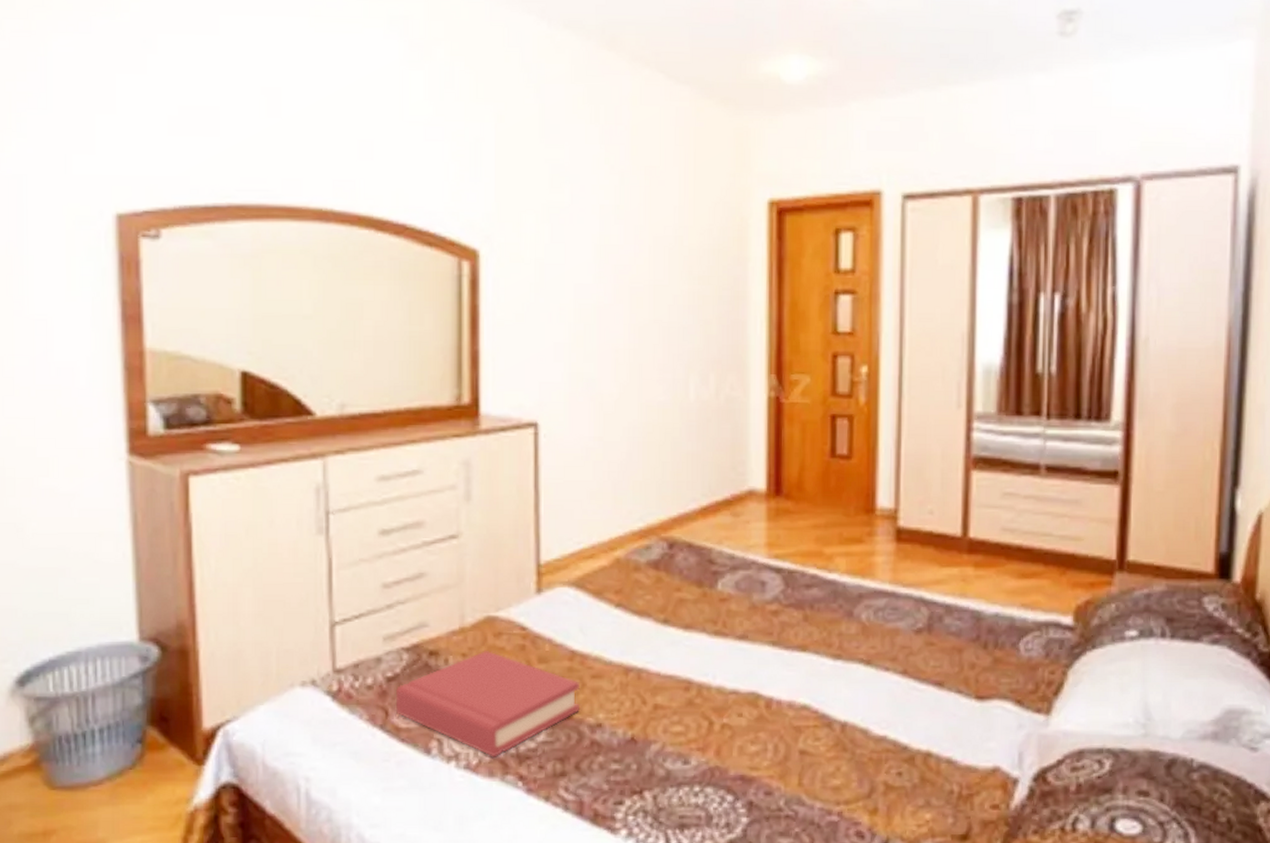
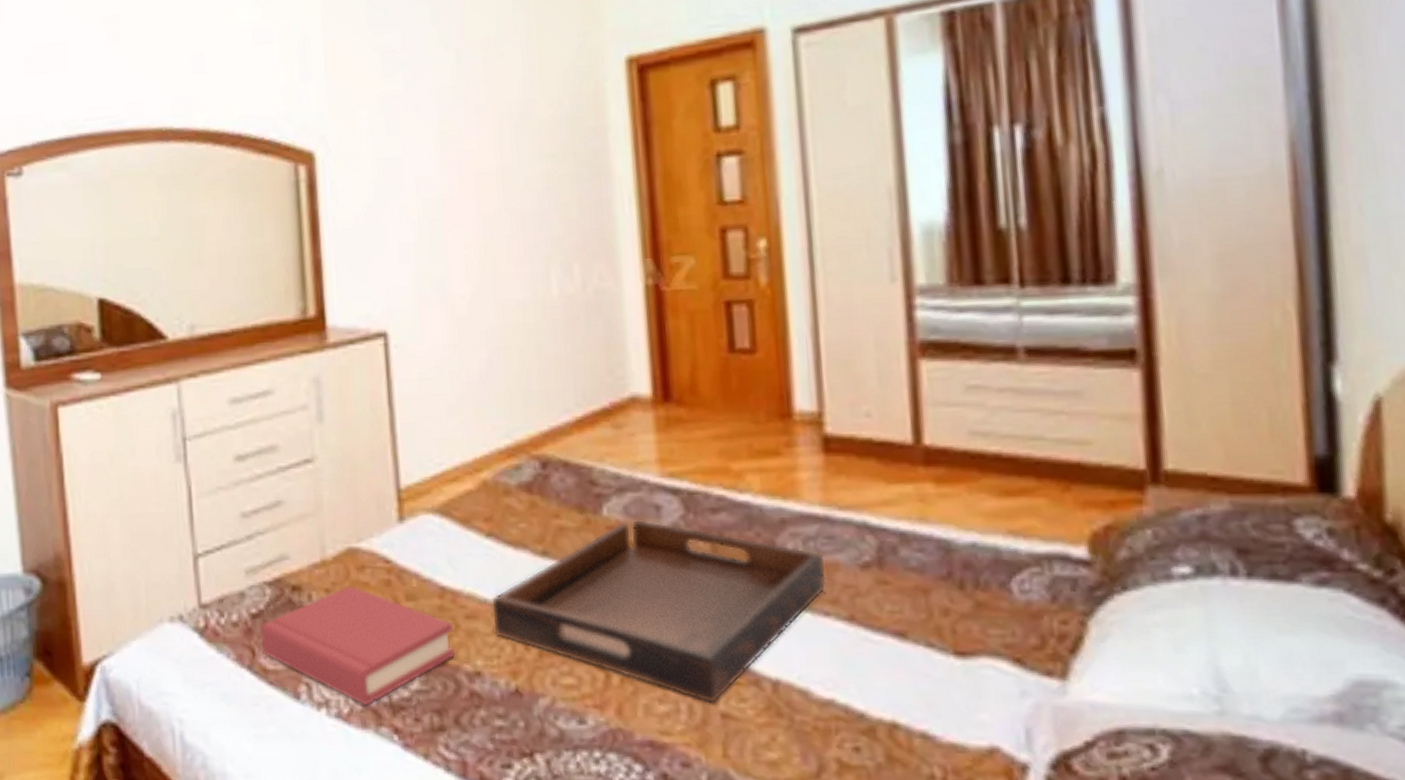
serving tray: none [615,592,889,743] -> present [491,519,827,704]

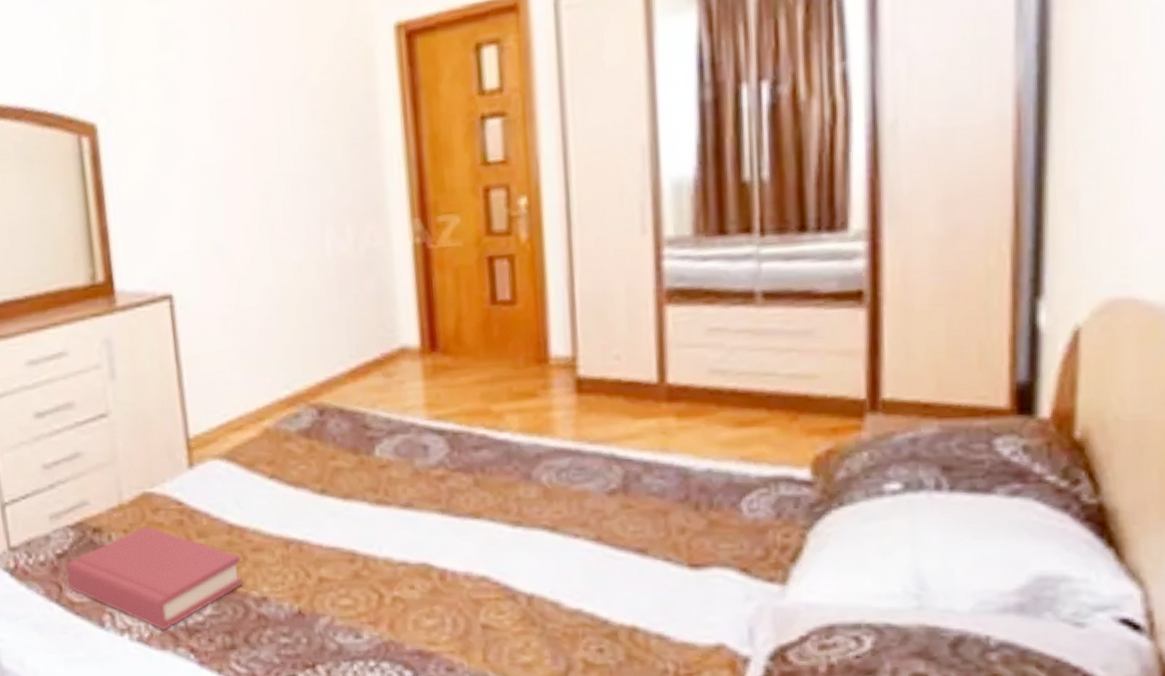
serving tray: present [491,519,827,704] -> none [275,458,577,617]

